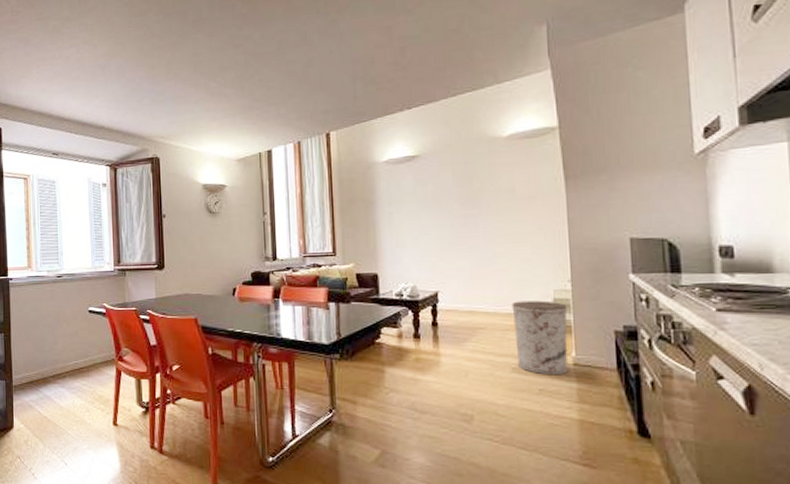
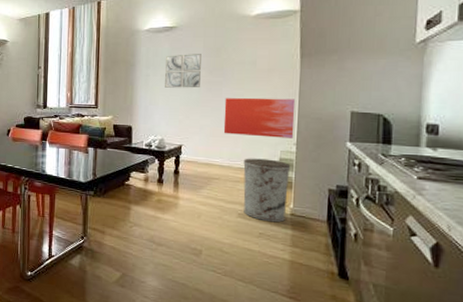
wall art: none [409,184,453,226] -> present [164,54,201,88]
wall art: none [482,228,567,275] -> present [223,97,296,138]

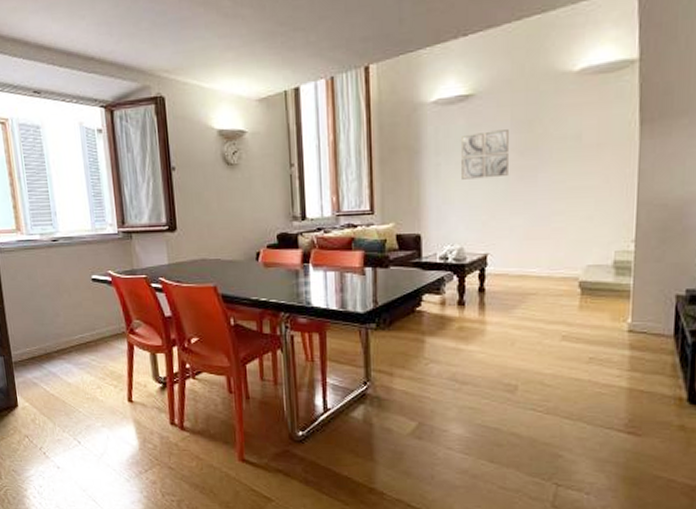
wall art: present [223,97,296,138] -> none [540,181,634,235]
trash can: present [243,158,291,223] -> none [567,263,628,343]

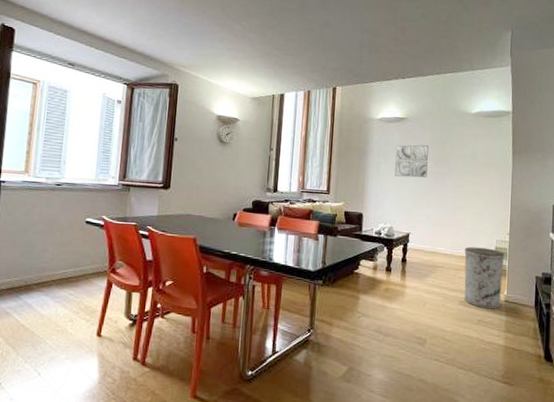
trash can: none [567,263,628,343] -> present [464,246,505,309]

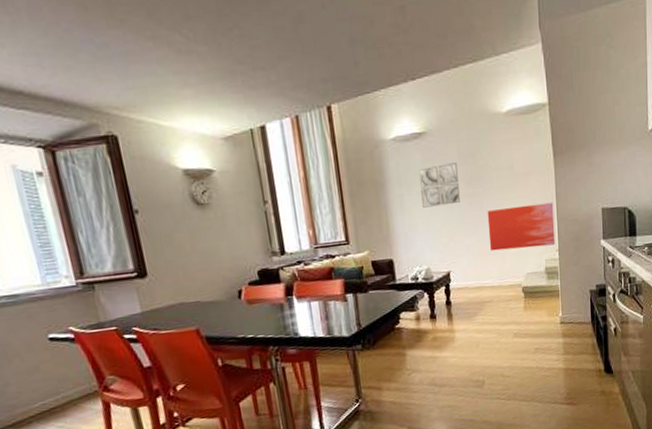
wall art: none [447,189,509,229] -> present [487,202,556,251]
trash can: present [464,246,505,309] -> none [513,270,556,336]

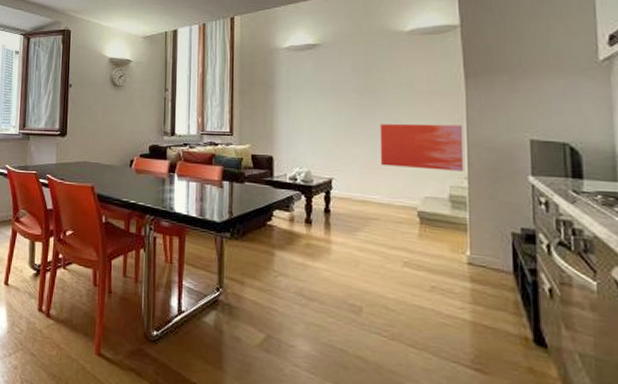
wall art: present [418,163,460,208] -> none [308,74,350,113]

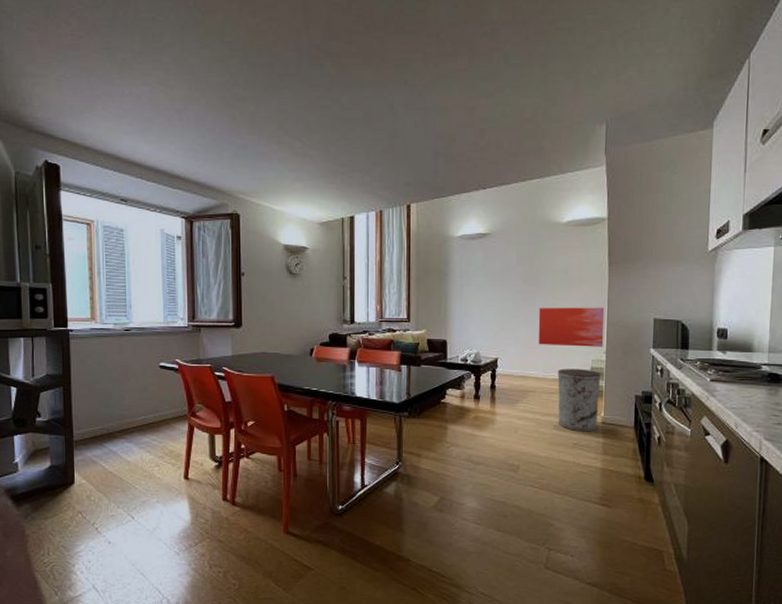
trash can: none [406,194,464,274] -> present [557,368,601,432]

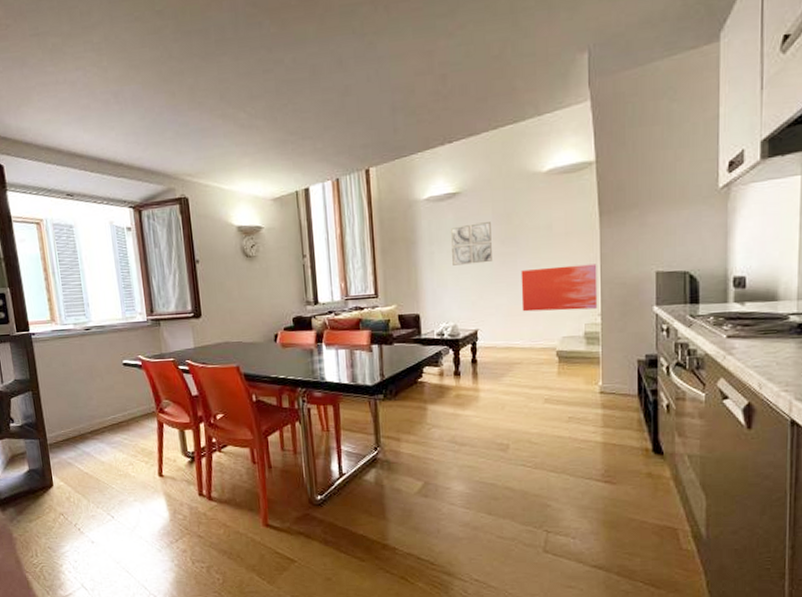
wall art: none [479,262,515,298] -> present [450,222,492,266]
trash can: present [557,368,601,432] -> none [546,334,597,404]

